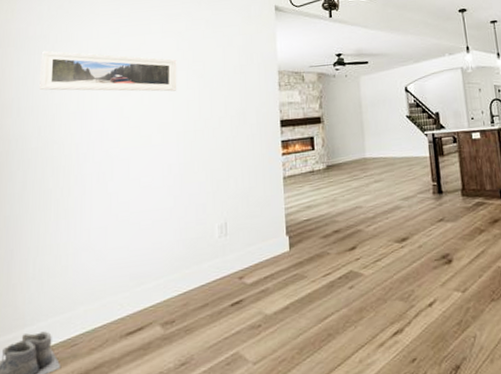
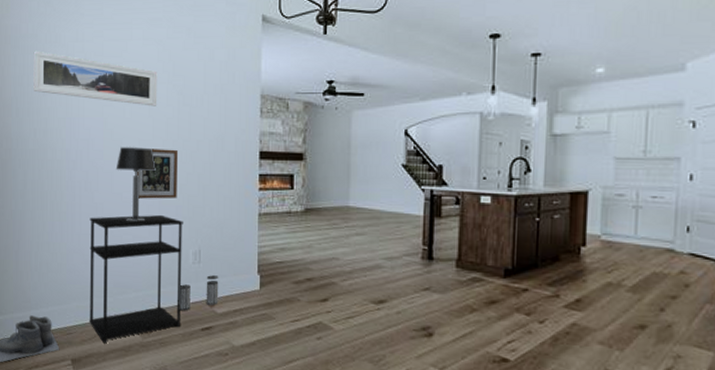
shelving unit: none [99,193,208,347] -> present [88,214,183,344]
table lamp: none [133,130,177,206] -> present [115,147,156,221]
picture frame: none [155,128,201,181] -> present [136,149,179,199]
trash can: none [205,245,248,290] -> present [179,275,219,311]

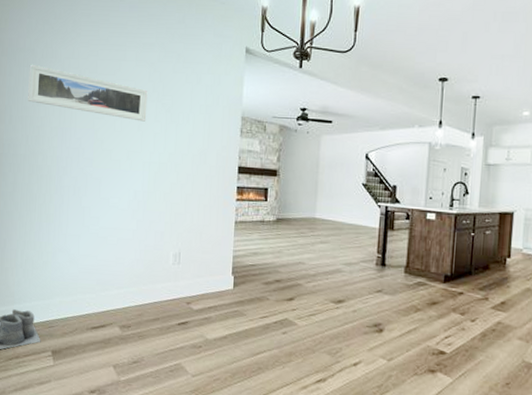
shelving unit: present [88,214,183,344] -> none [71,219,166,336]
table lamp: present [115,147,156,221] -> none [104,157,142,225]
picture frame: present [136,149,179,199] -> none [123,160,164,206]
trash can: present [179,275,219,311] -> none [158,275,196,307]

